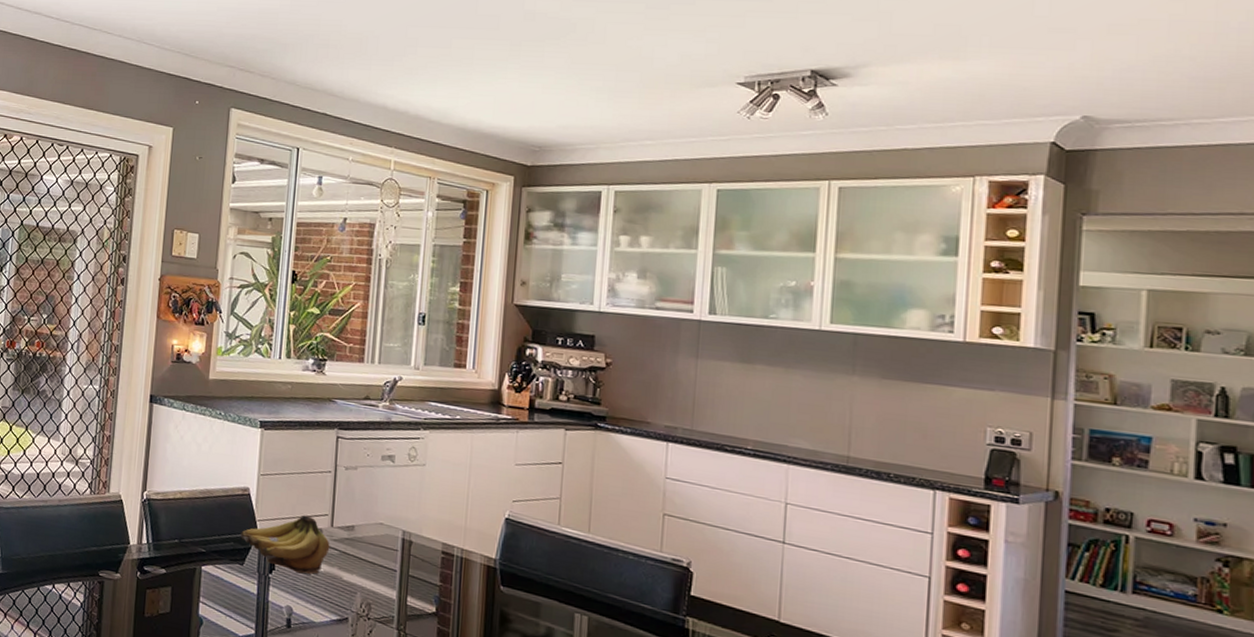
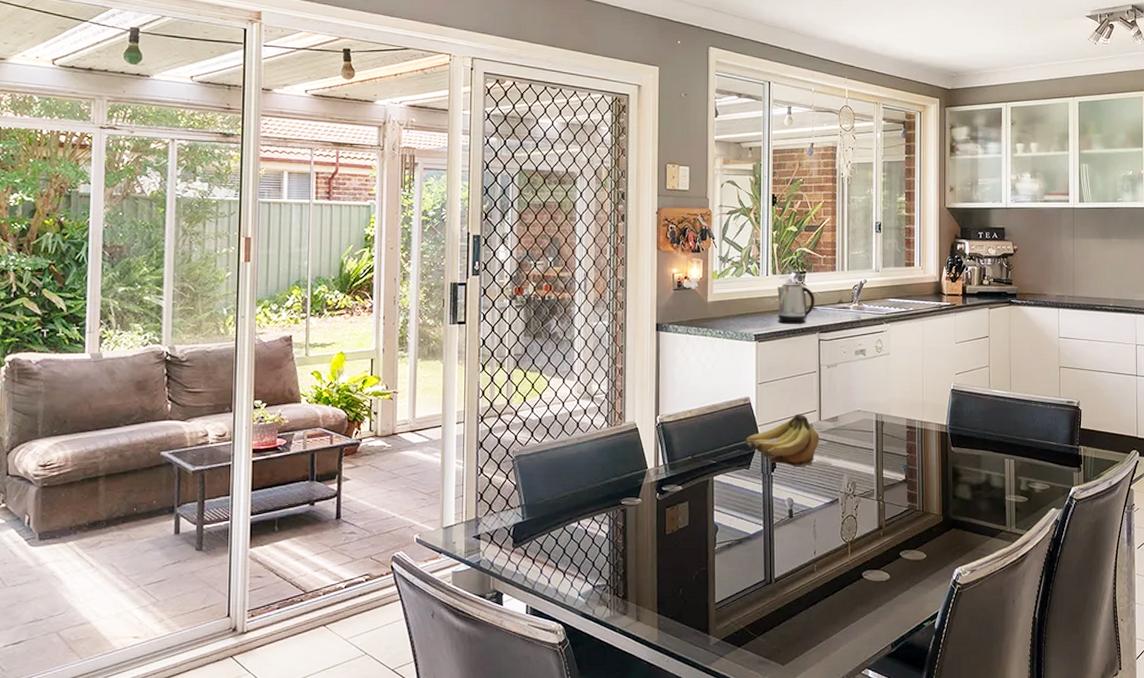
kettle: none [289,369,336,418] -> present [777,282,815,325]

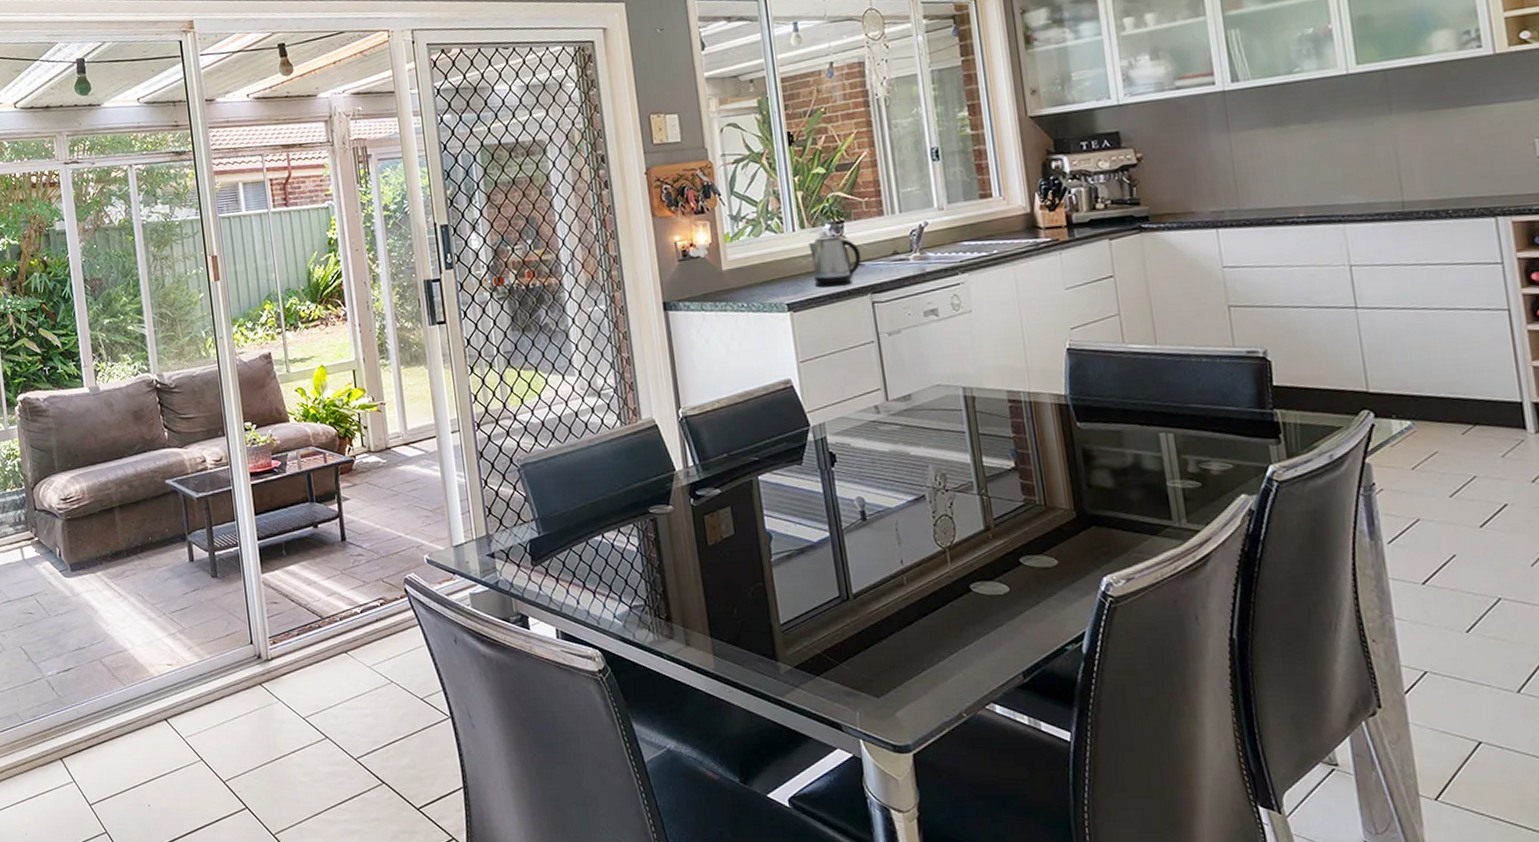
fruit: present [744,414,820,467] -> none [791,394,890,459]

